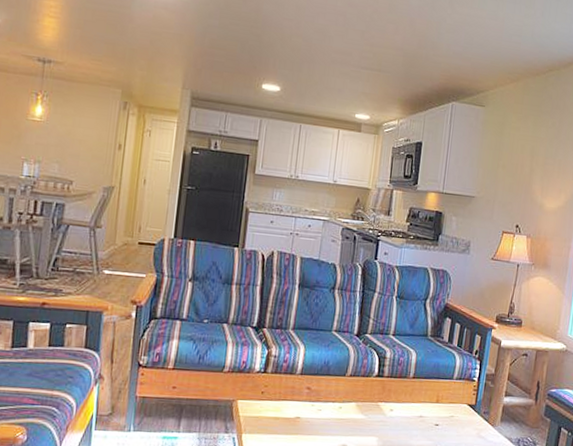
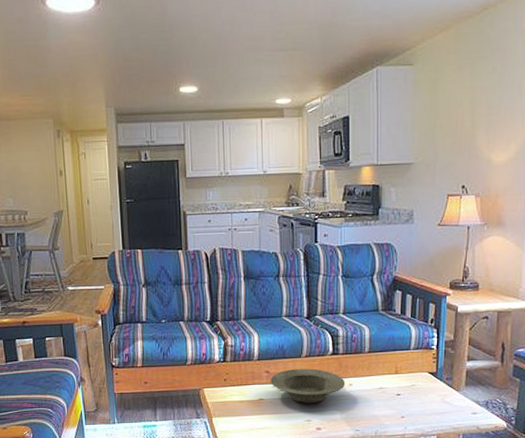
bowl: none [310,387,387,427] -> present [270,368,346,403]

